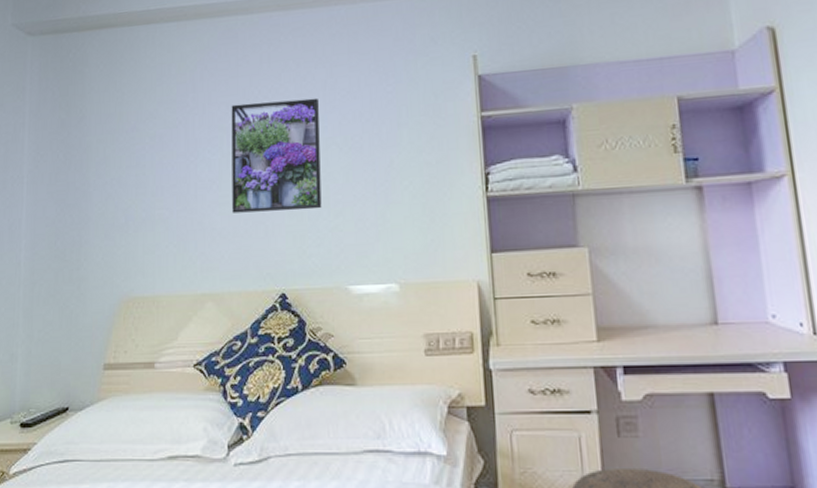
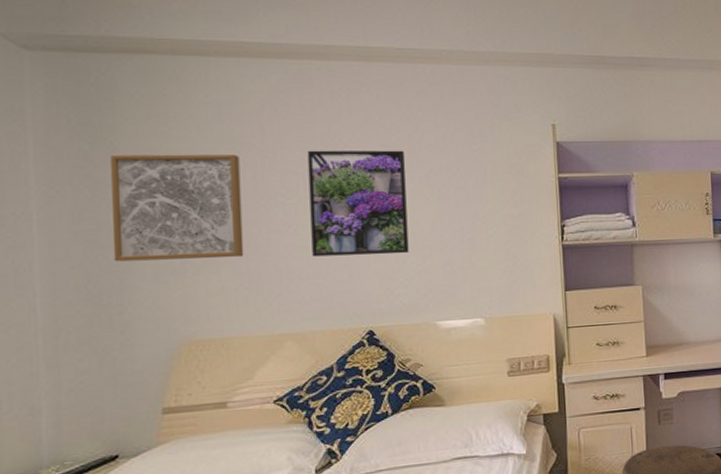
wall art: none [76,114,175,220] -> present [111,154,244,262]

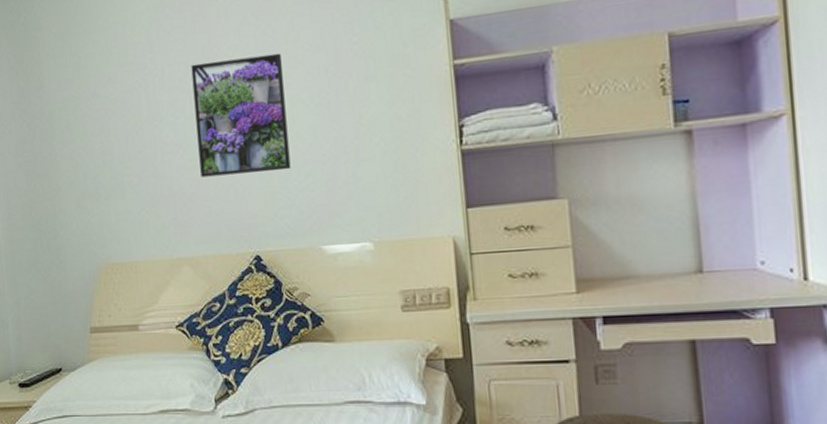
wall art: present [111,154,244,262] -> none [39,77,144,190]

